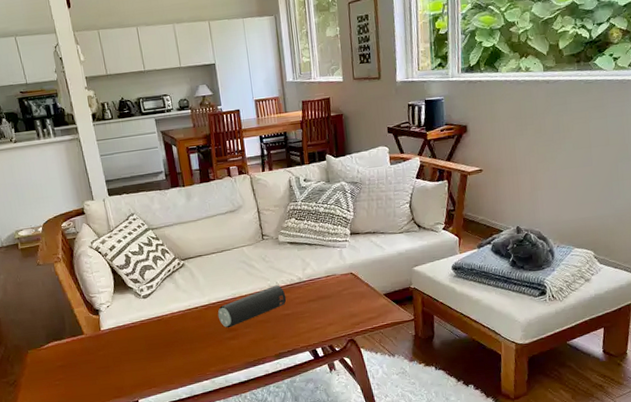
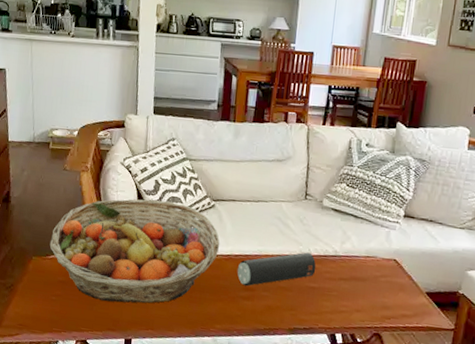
fruit basket: none [41,270,198,374] -> present [49,199,220,304]

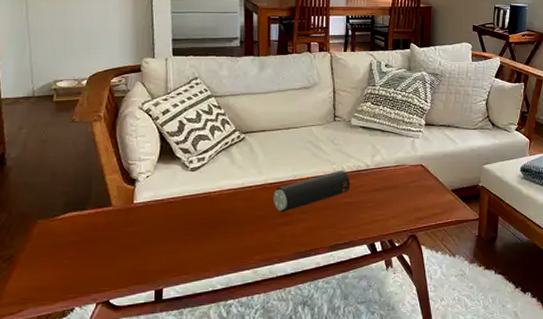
fruit basket: present [49,199,220,304] -> none [58,141,253,254]

